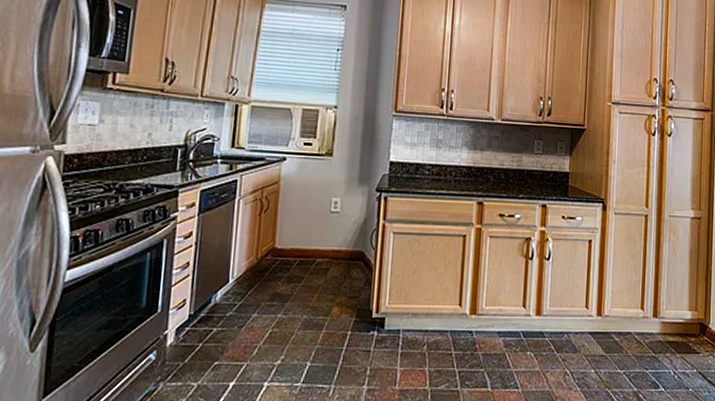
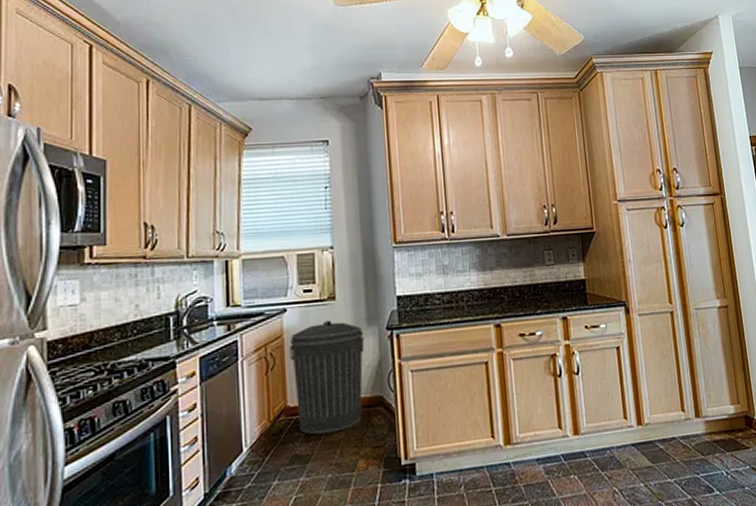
trash can: none [283,174,355,278] -> present [289,320,365,435]

